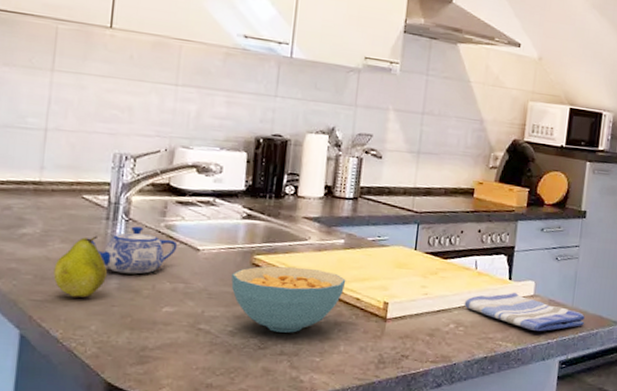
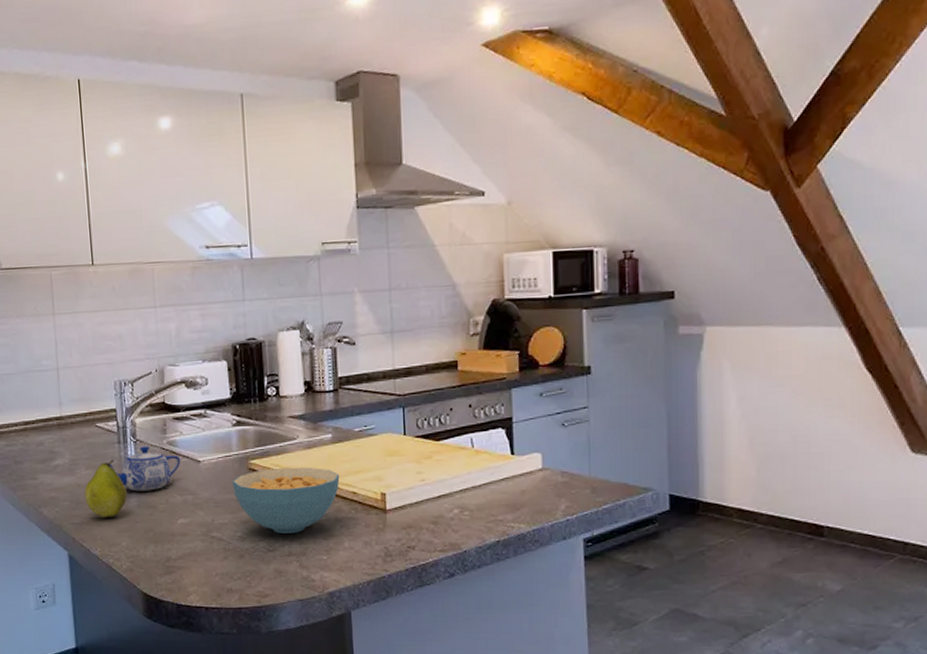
dish towel: present [464,293,585,332] -> none [465,468,607,509]

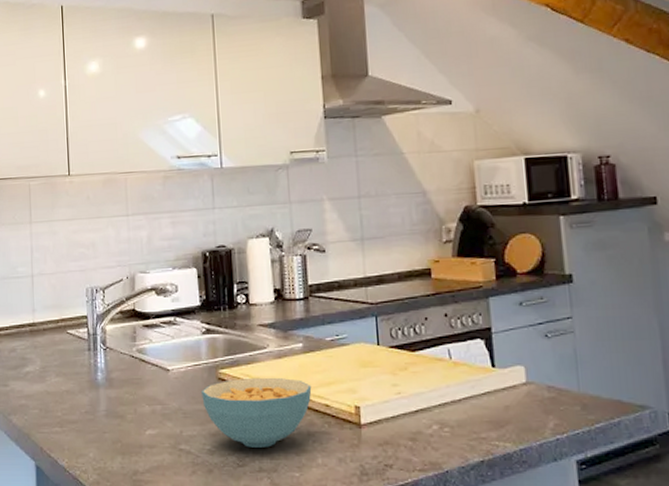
fruit: present [84,459,127,517] -> none [54,367,95,427]
teapot: present [106,446,181,492] -> none [76,354,150,400]

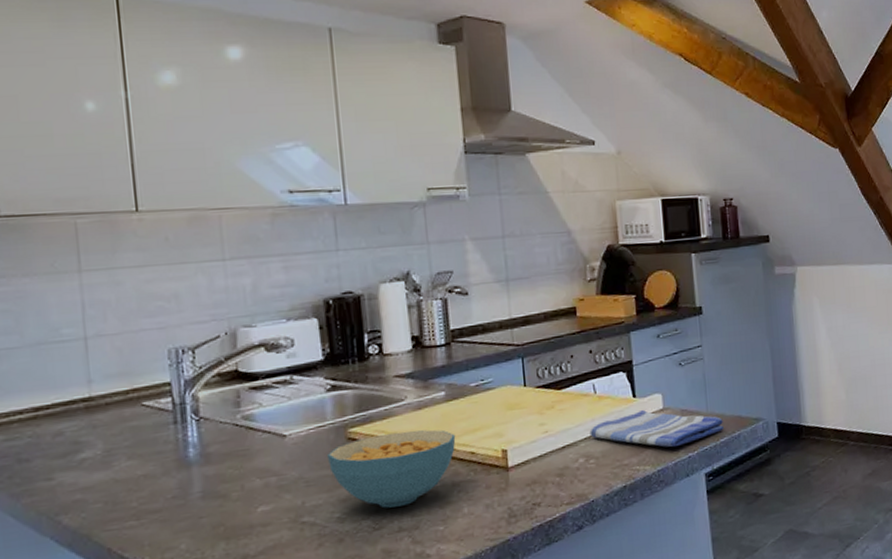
dish towel: none [444,382,599,427] -> present [589,410,724,447]

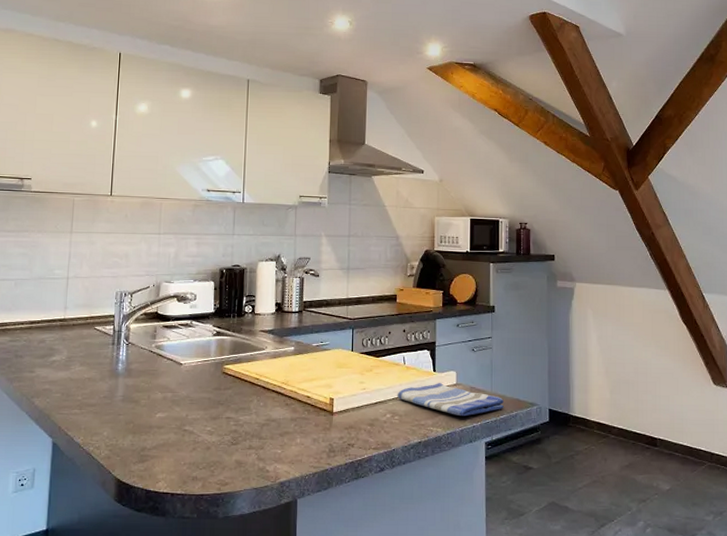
cereal bowl: present [328,429,456,508] -> none [207,373,298,429]

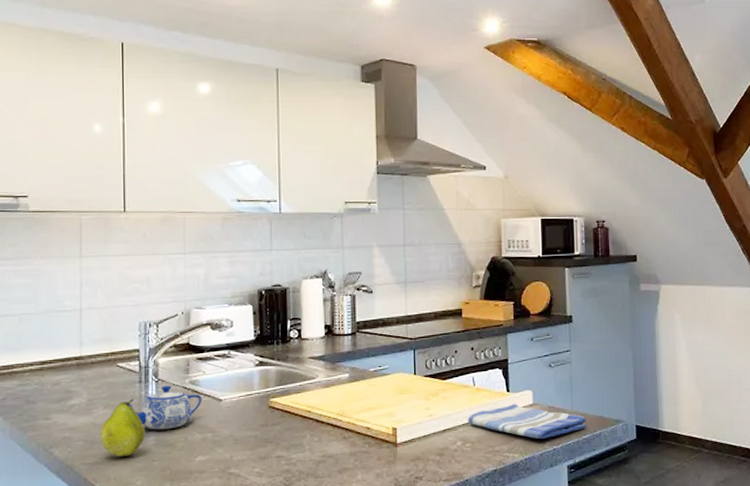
fruit: none [75,358,114,409] -> present [100,399,145,457]
teapot: none [99,348,166,388] -> present [125,385,202,430]

